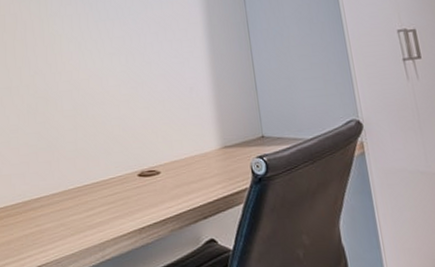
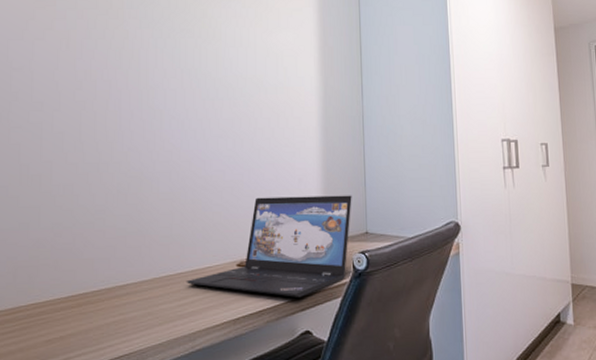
laptop: none [92,100,246,205] -> present [186,195,352,297]

